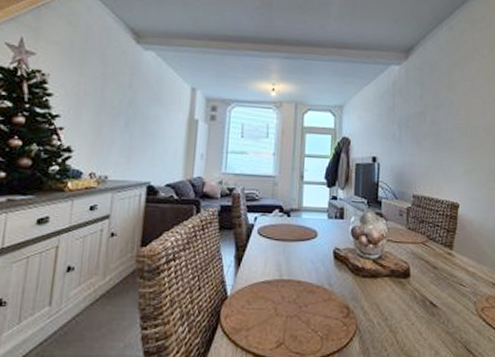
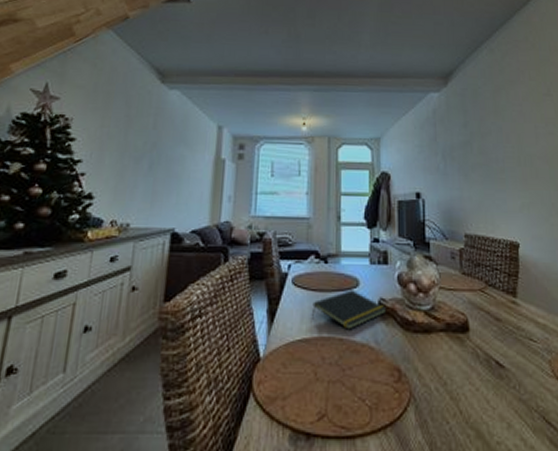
notepad: none [275,240,341,274] -> present [312,290,387,330]

